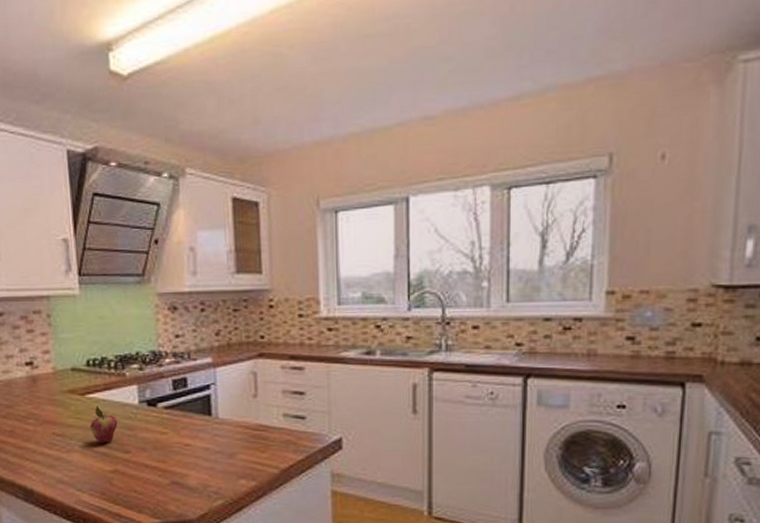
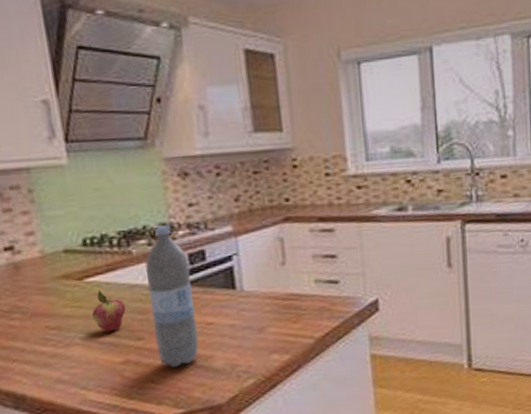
water bottle: none [136,353,177,481] -> present [145,225,199,368]

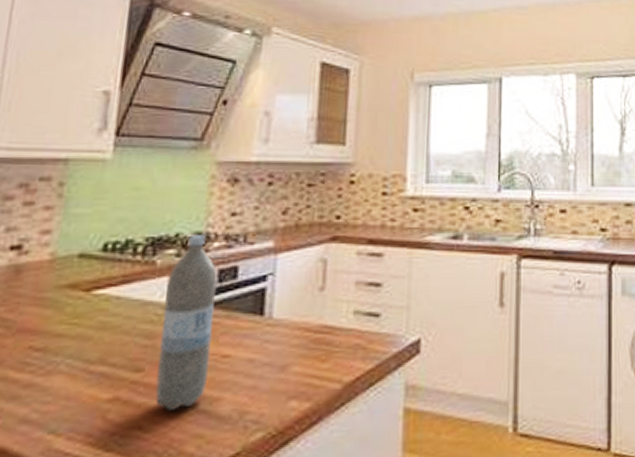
fruit: present [91,290,126,333] -> none [88,305,133,360]

